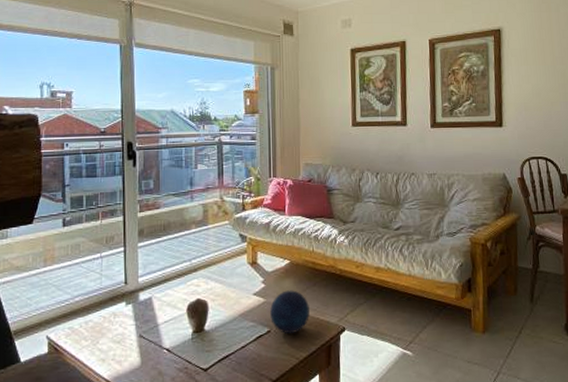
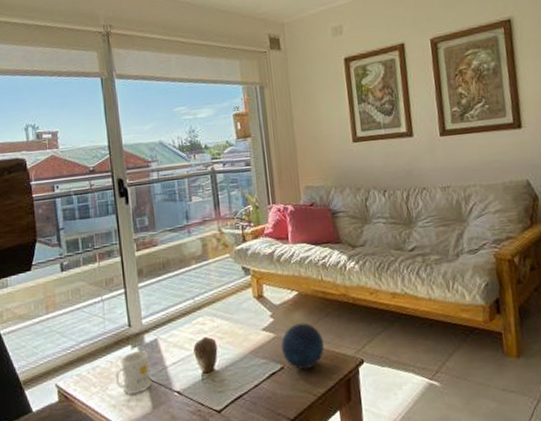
mug: none [108,308,142,349] -> present [116,351,151,395]

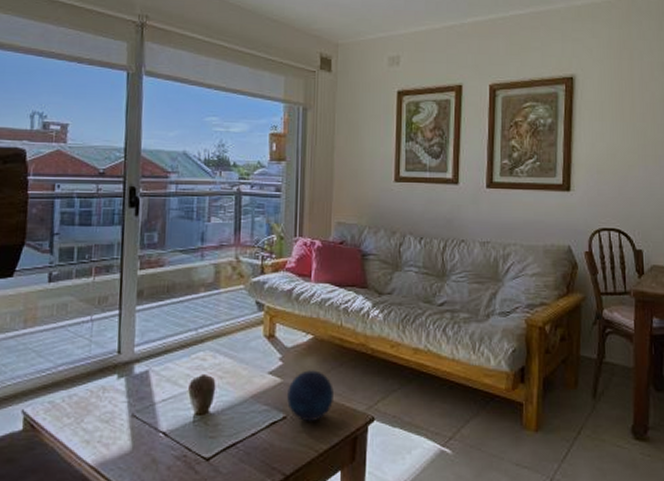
mug: present [116,351,151,395] -> none [94,383,136,430]

